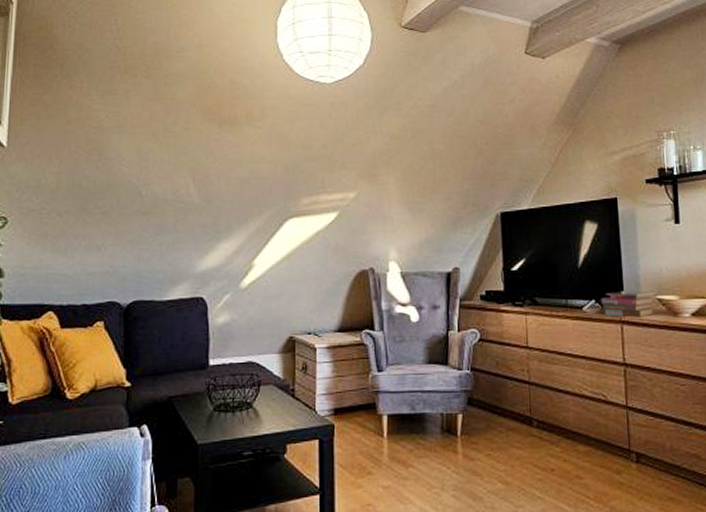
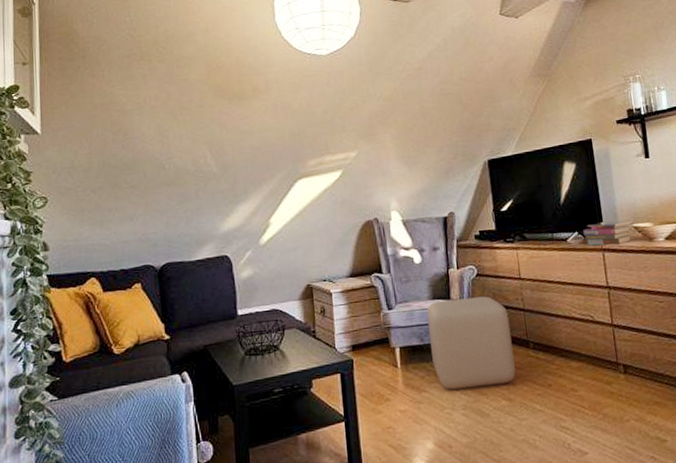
pouf: none [420,364,515,467] -> present [426,296,516,390]

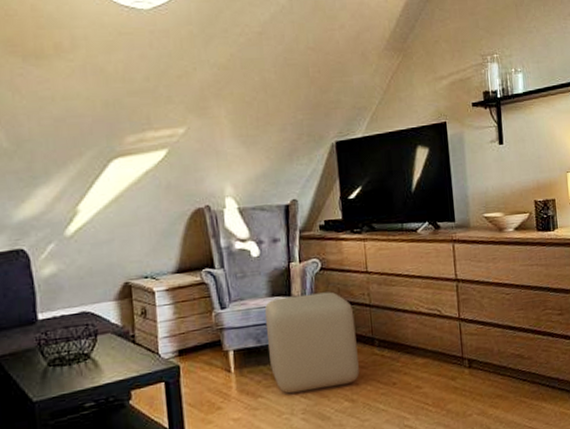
books: present [583,221,631,246] -> none [434,210,482,237]

